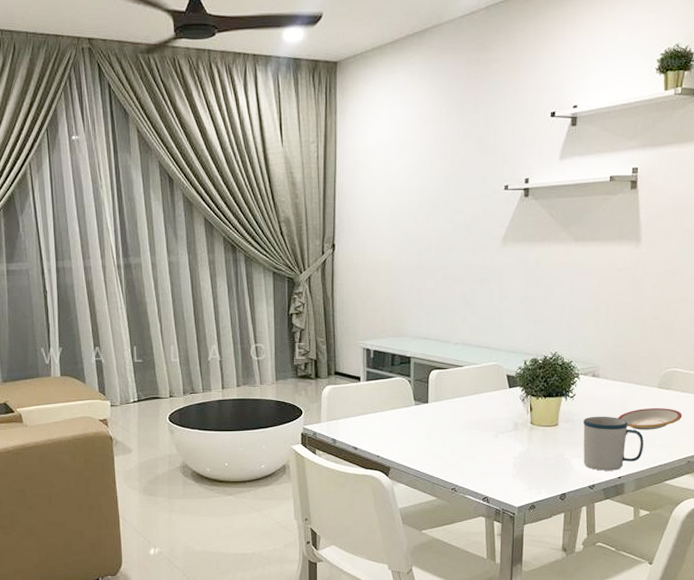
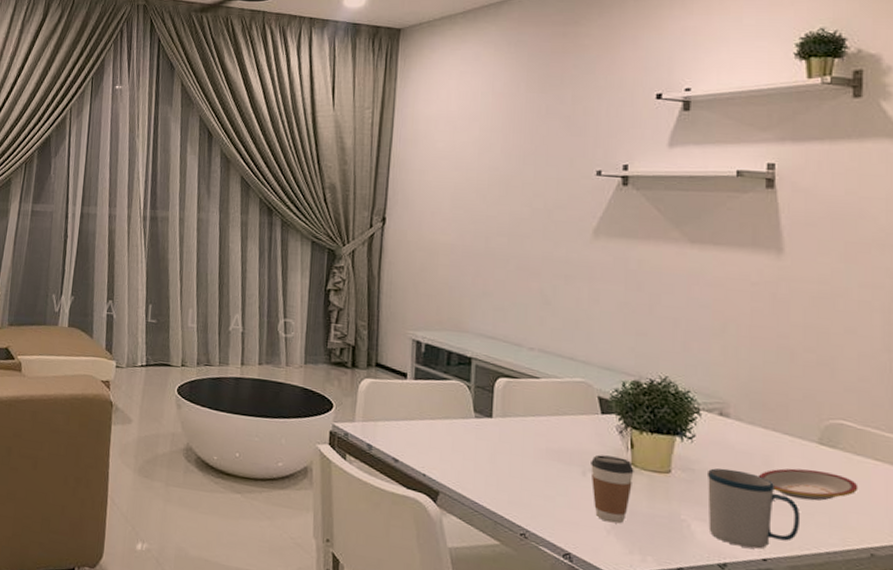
coffee cup: none [502,419,533,469] -> present [591,454,634,524]

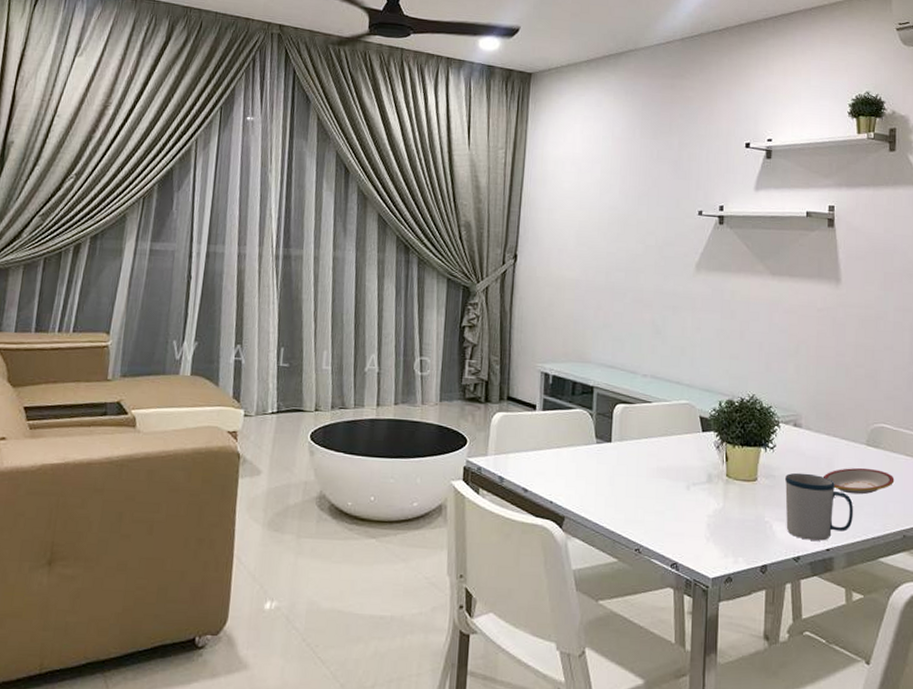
coffee cup: present [591,454,634,524] -> none [694,469,729,531]

